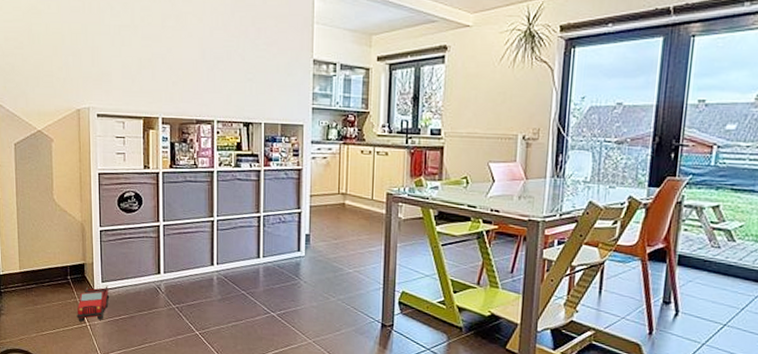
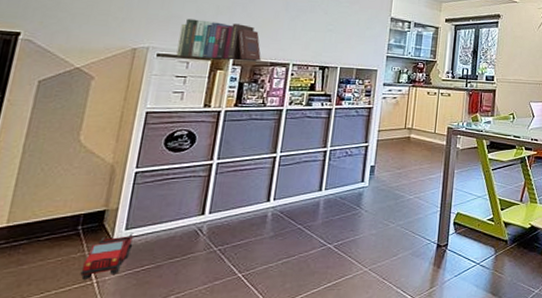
books: none [112,75,186,119] -> present [176,19,261,62]

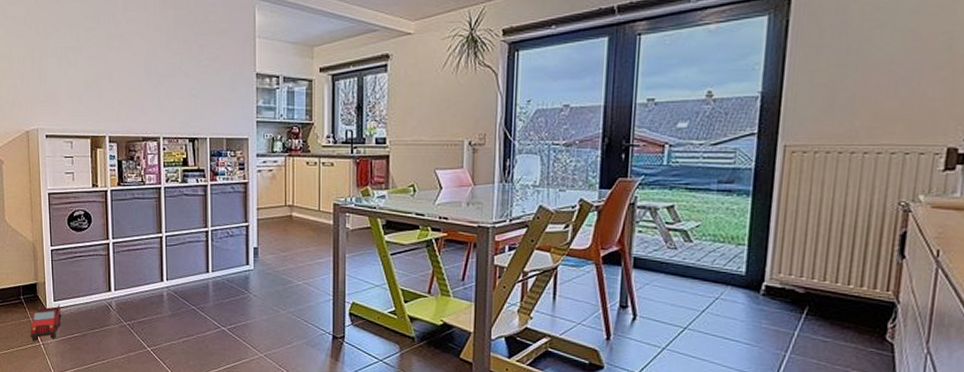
books: present [176,19,261,62] -> none [59,96,133,137]

